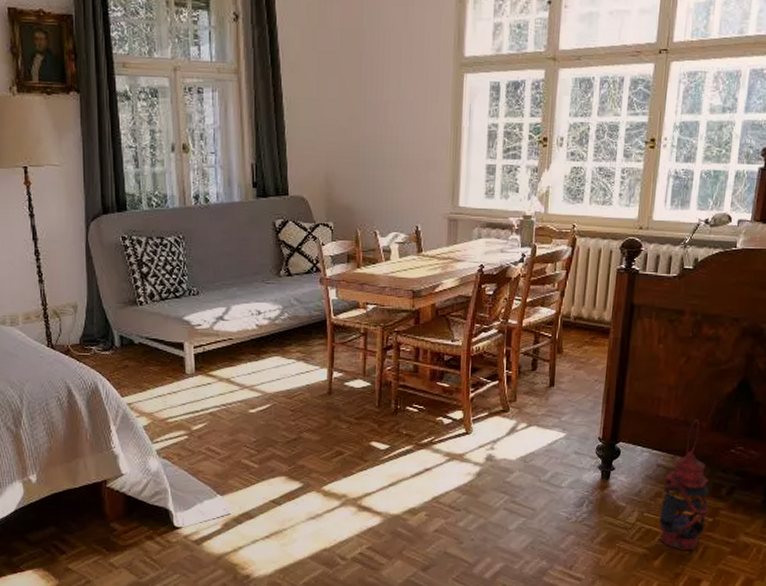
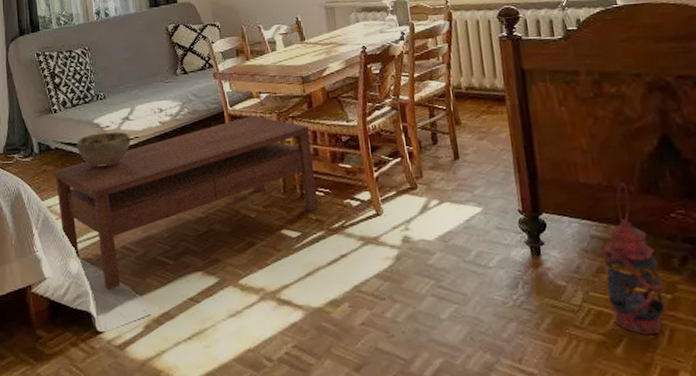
coffee table: none [136,326,413,489] -> present [54,115,318,291]
decorative bowl: none [163,331,223,367] -> present [76,131,131,167]

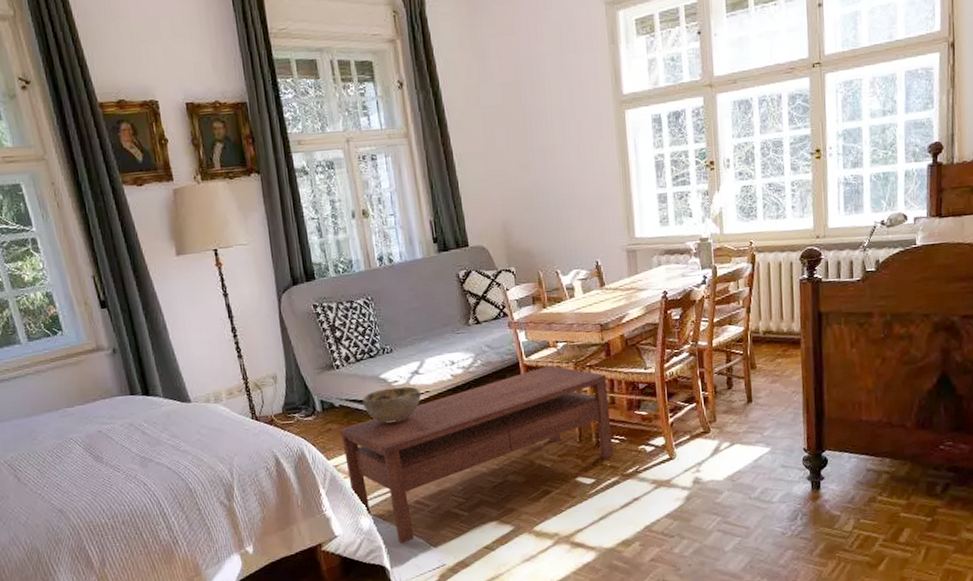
lantern: present [602,182,665,336] -> none [875,418,926,555]

